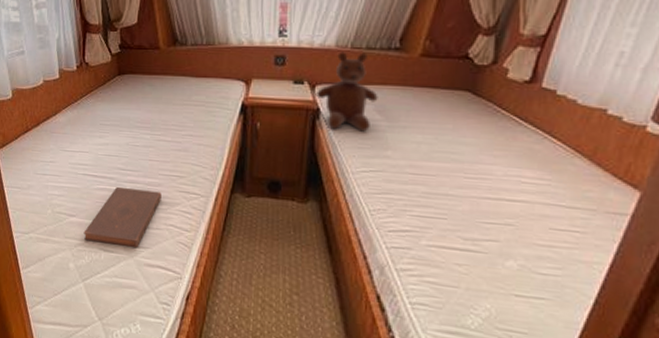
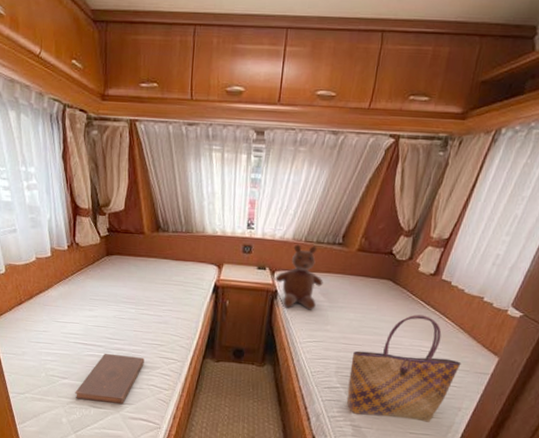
tote bag: none [420,134,583,282] -> present [346,314,462,422]

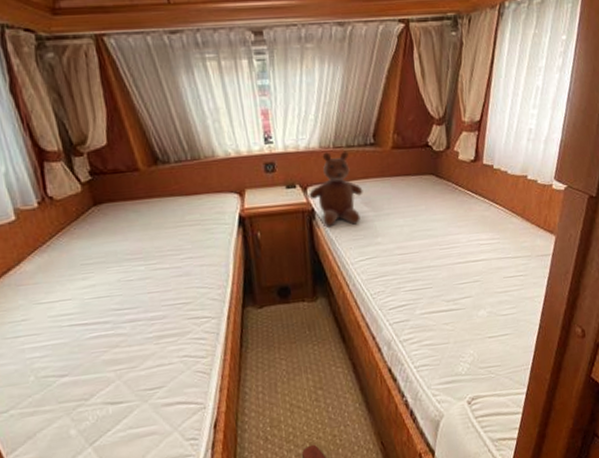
book: present [75,353,144,404] -> none [81,324,169,400]
tote bag: present [346,314,462,422] -> none [411,205,522,332]

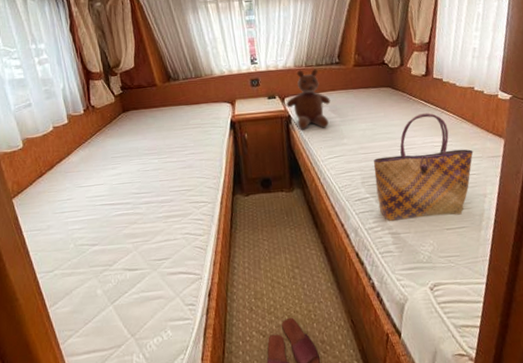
tote bag: none [411,205,522,332] -> present [373,113,474,222]

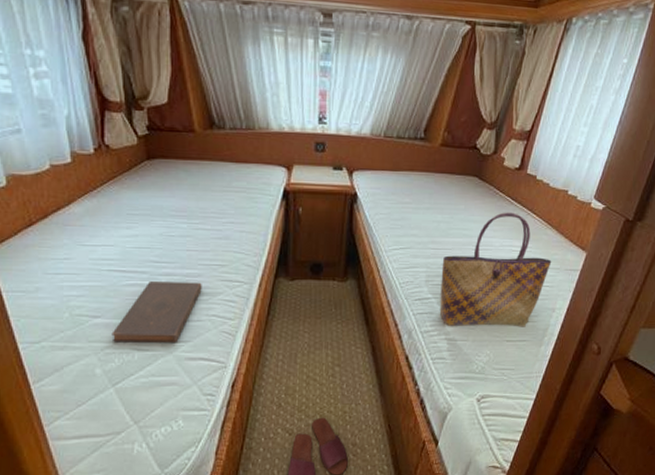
book: none [107,206,175,265] -> present [111,280,202,342]
teddy bear: present [286,68,331,129] -> none [354,140,407,214]

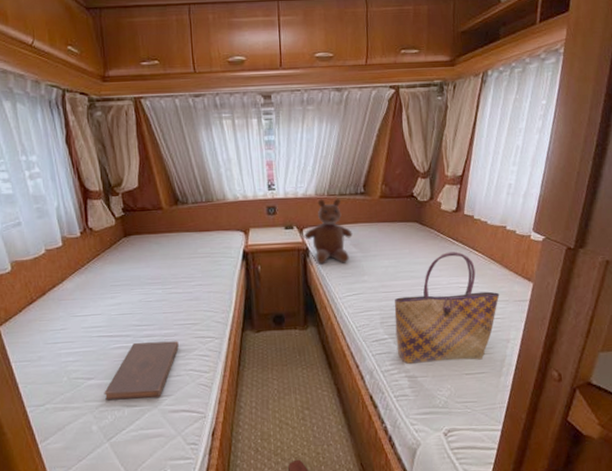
teddy bear: none [354,140,407,214] -> present [304,198,353,264]

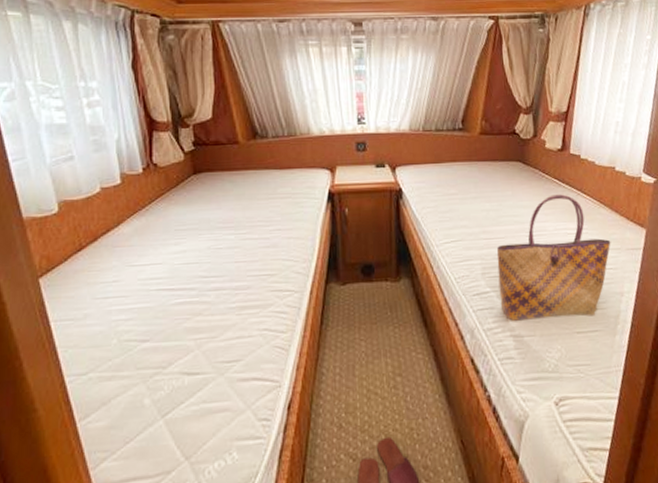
book: present [104,341,179,401] -> none [160,295,252,368]
teddy bear: present [304,198,353,264] -> none [397,134,450,206]

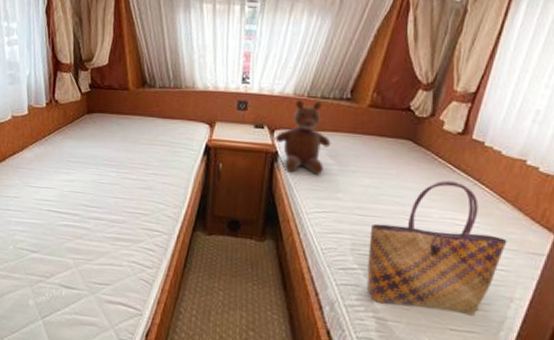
teddy bear: none [397,134,450,206] -> present [275,100,331,175]

